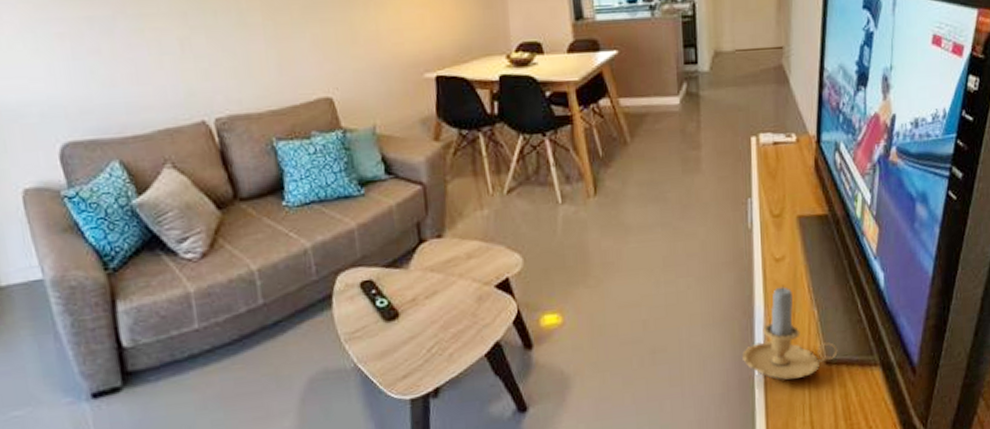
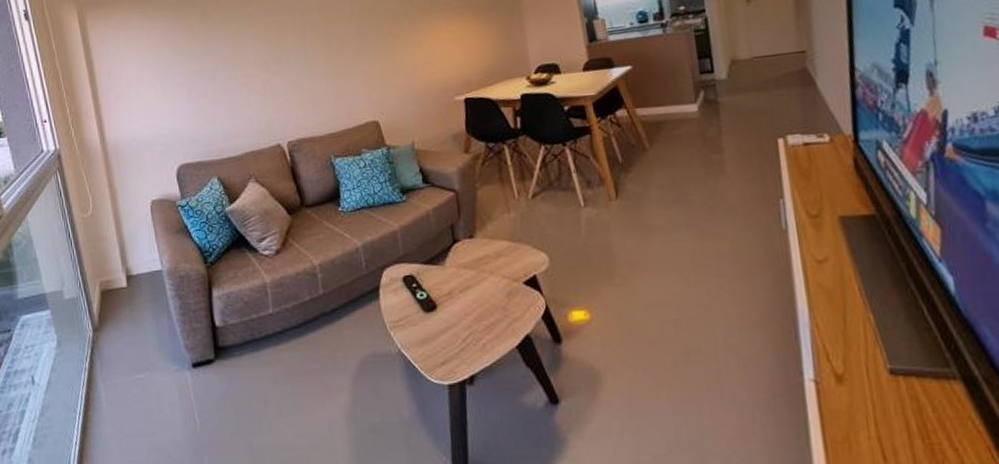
candle: present [742,285,838,380] -> none [787,288,904,390]

